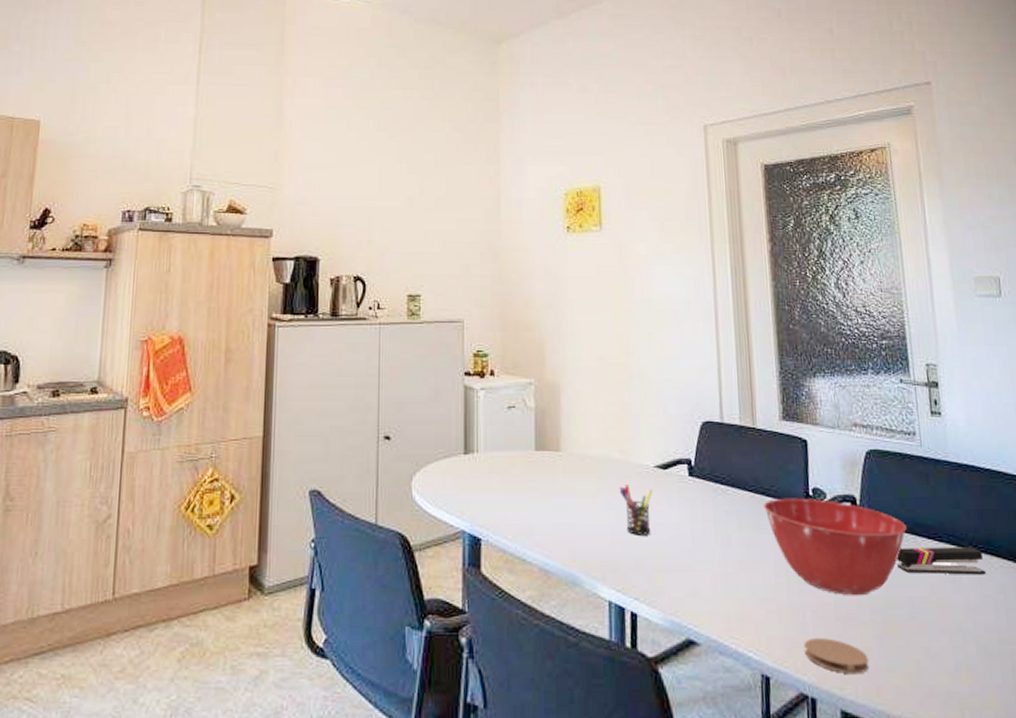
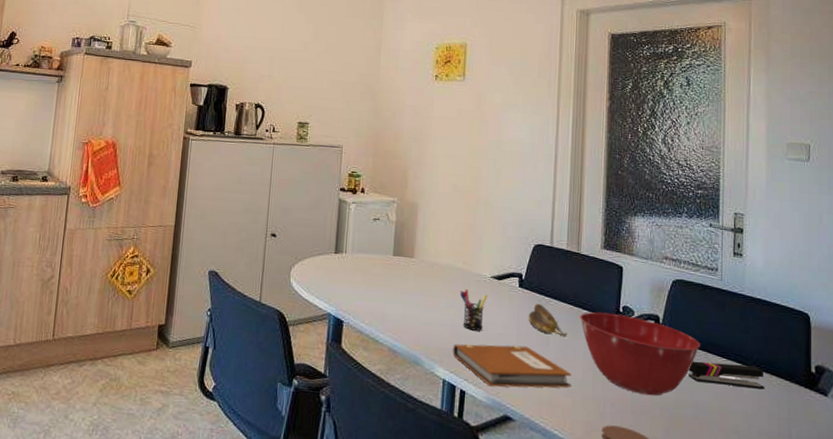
notebook: none [617,549,763,604] -> present [453,344,572,388]
banana: none [703,495,751,533] -> present [528,304,567,337]

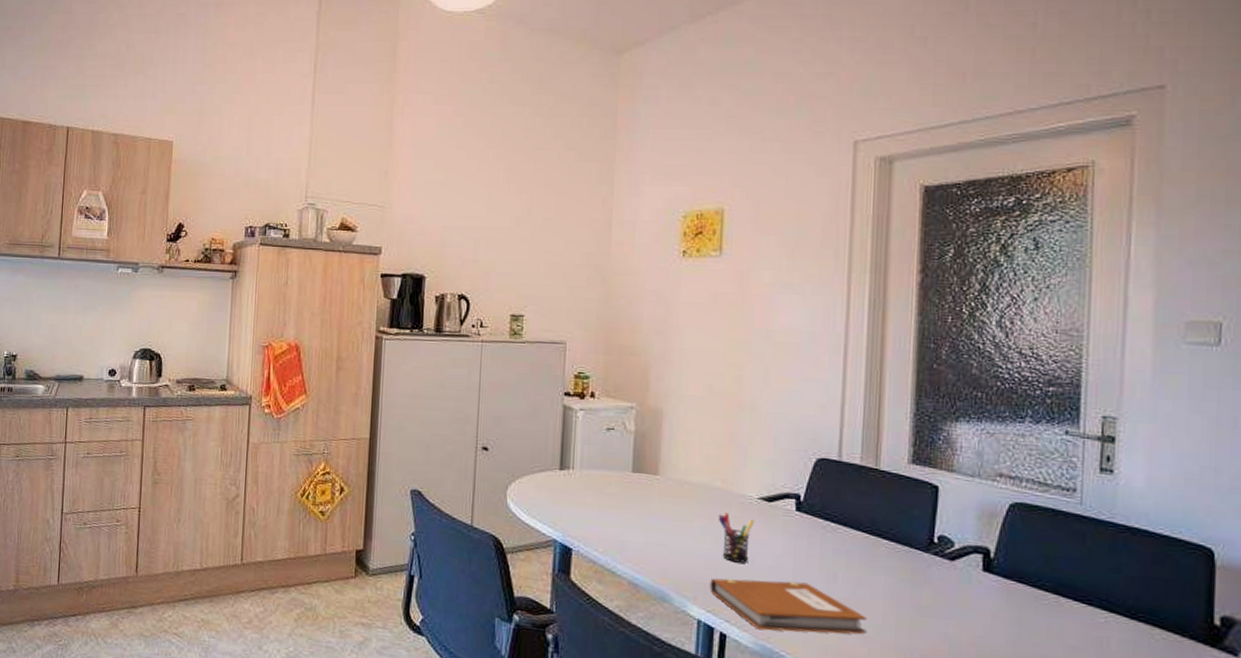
banana: present [528,304,567,337] -> none [808,531,861,573]
mixing bowl: present [580,312,700,396] -> none [878,542,1049,648]
stapler: present [689,361,764,390] -> none [1031,606,1143,645]

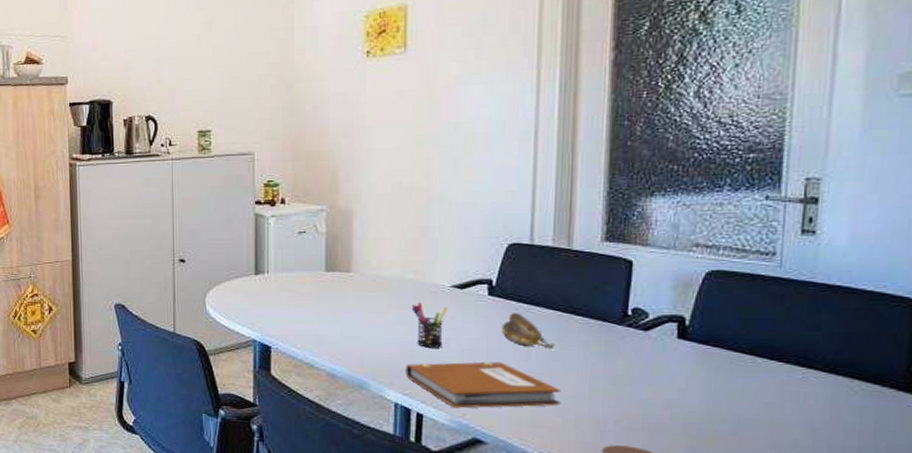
banana: none [808,531,861,573] -> present [501,313,554,349]

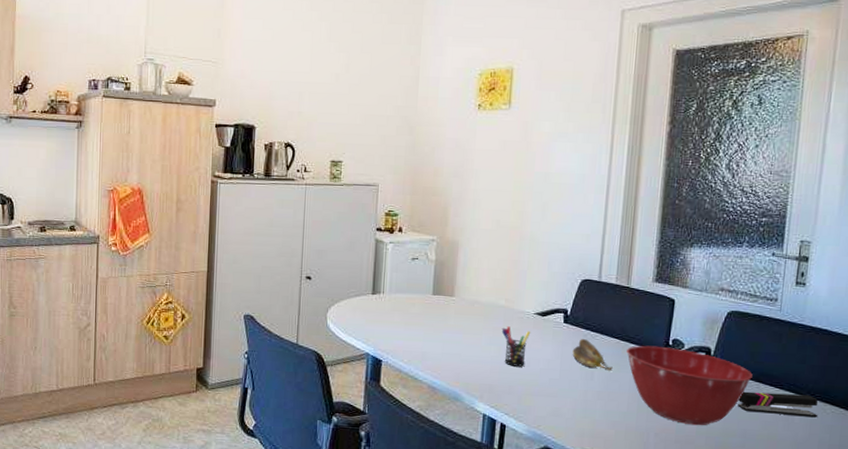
notebook: present [405,361,561,409] -> none [493,380,616,420]
mixing bowl: none [572,317,745,411] -> present [627,345,753,426]
stapler: none [726,367,842,397] -> present [738,391,818,418]

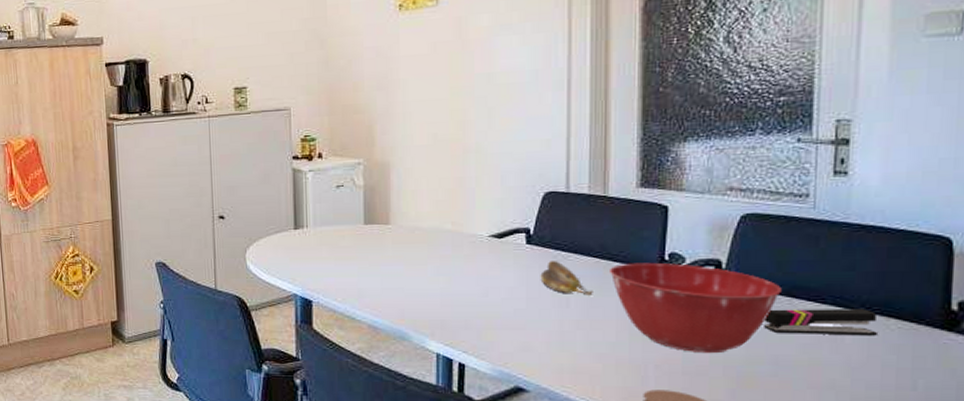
pen holder: present [501,326,531,367] -> none [450,253,487,298]

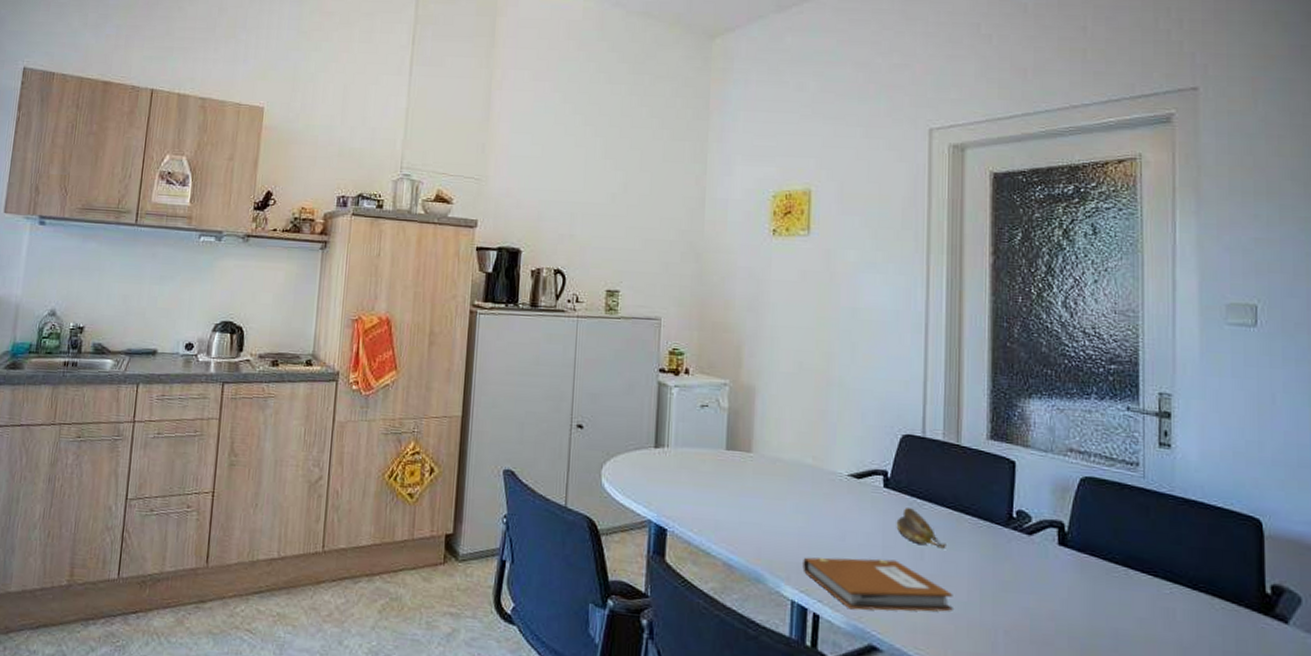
notebook: none [446,310,601,357] -> present [803,557,953,612]
mixing bowl: present [610,262,782,354] -> none [962,517,1118,623]
stapler: present [764,309,878,336] -> none [1104,578,1204,615]

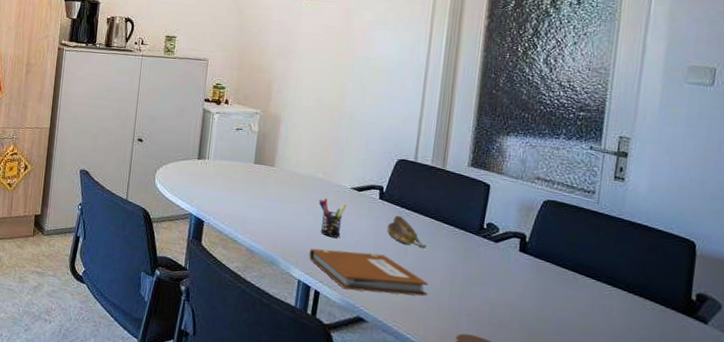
pen holder: none [809,490,845,541] -> present [318,198,347,238]

